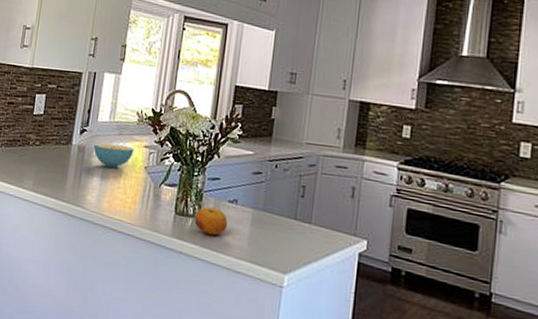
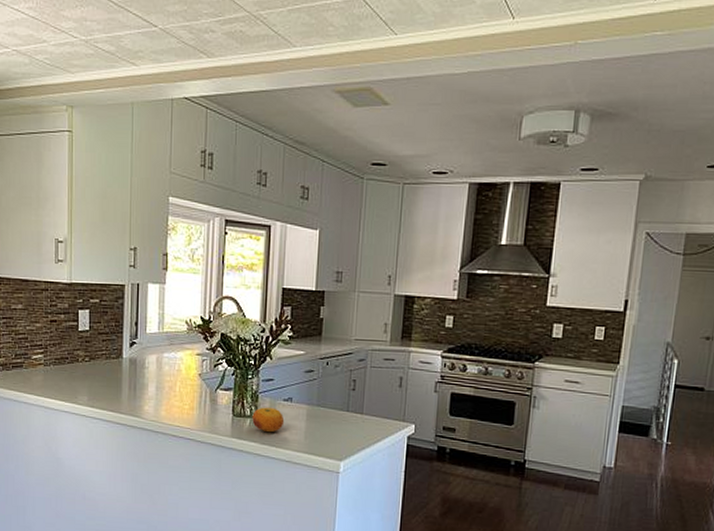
cereal bowl: present [93,142,134,168] -> none [145,353,186,377]

